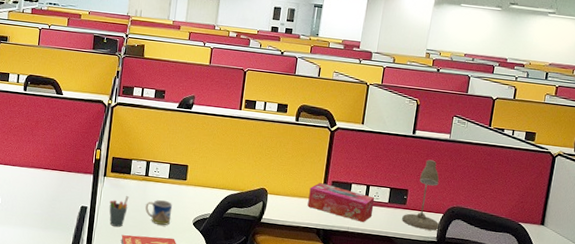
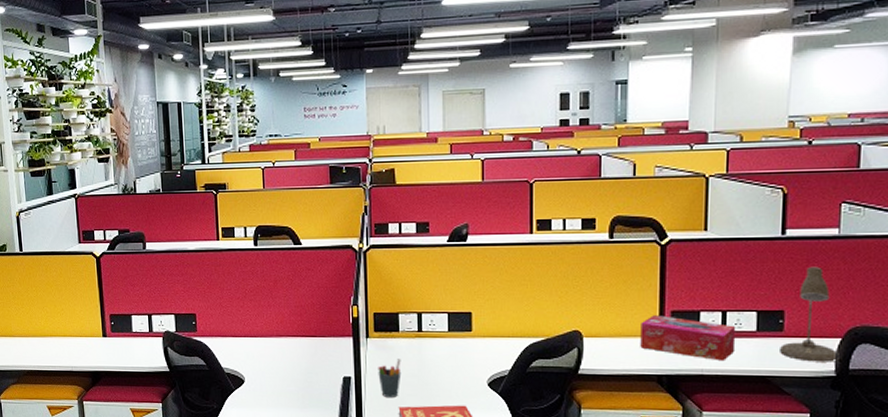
mug: present [145,199,173,226] -> none [423,358,459,391]

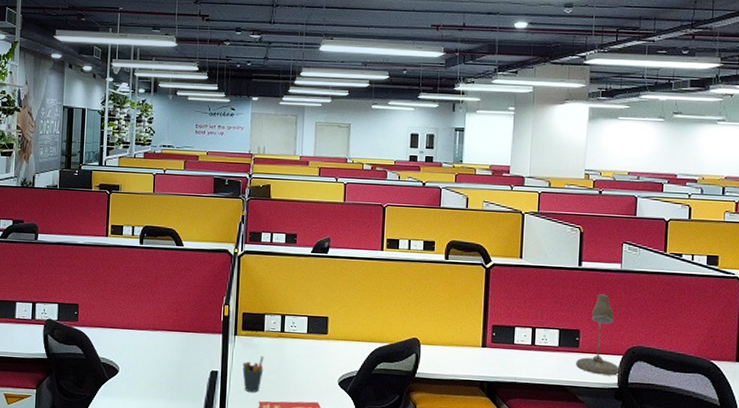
tissue box: present [640,315,736,362] -> none [467,328,543,371]

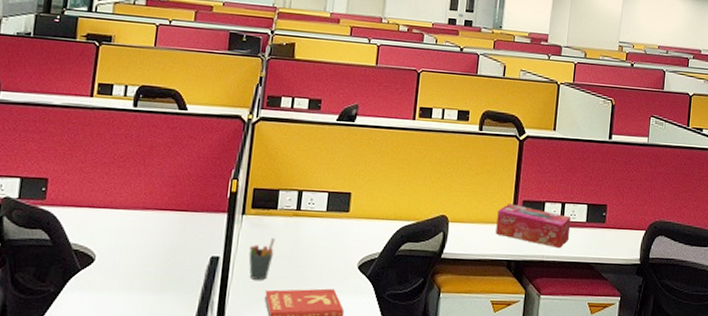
tissue box: none [467,328,543,371] -> present [495,204,572,249]
desk lamp: present [576,294,621,376] -> none [602,168,643,252]

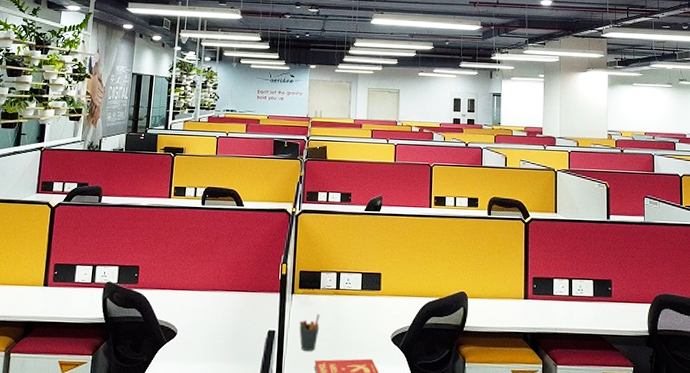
tissue box: present [495,204,572,249] -> none [511,281,579,322]

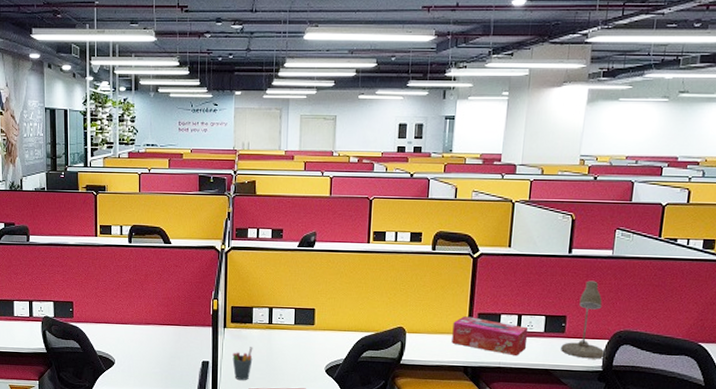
tissue box: none [511,281,579,322] -> present [452,316,529,356]
desk lamp: none [610,245,650,324] -> present [561,280,606,359]

